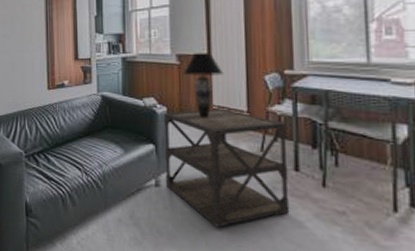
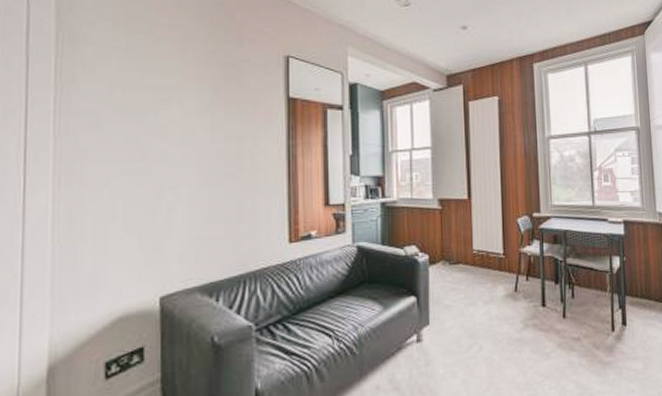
side table: present [164,108,290,227] -> none [426,252,539,374]
table lamp: present [183,53,224,118] -> none [445,197,483,264]

